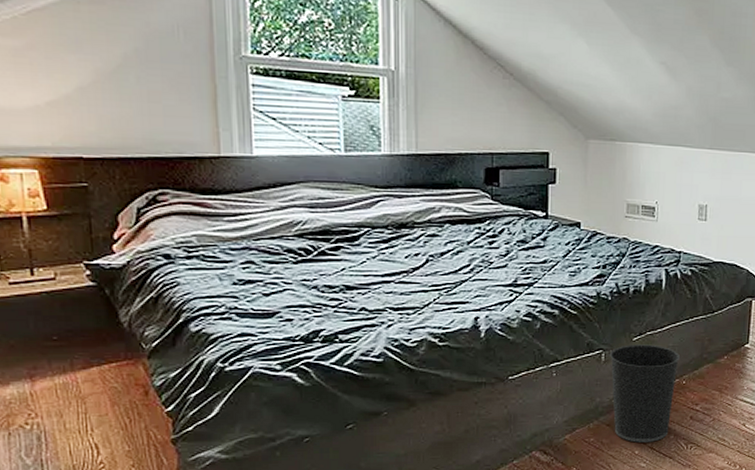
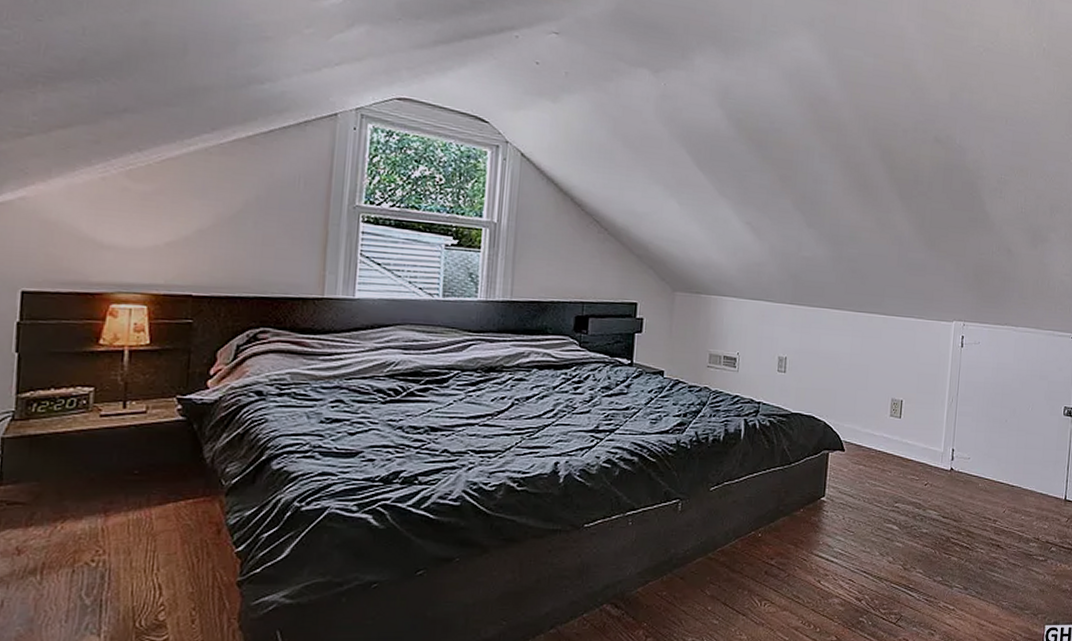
wastebasket: present [610,344,680,443] -> none [686,494,756,598]

